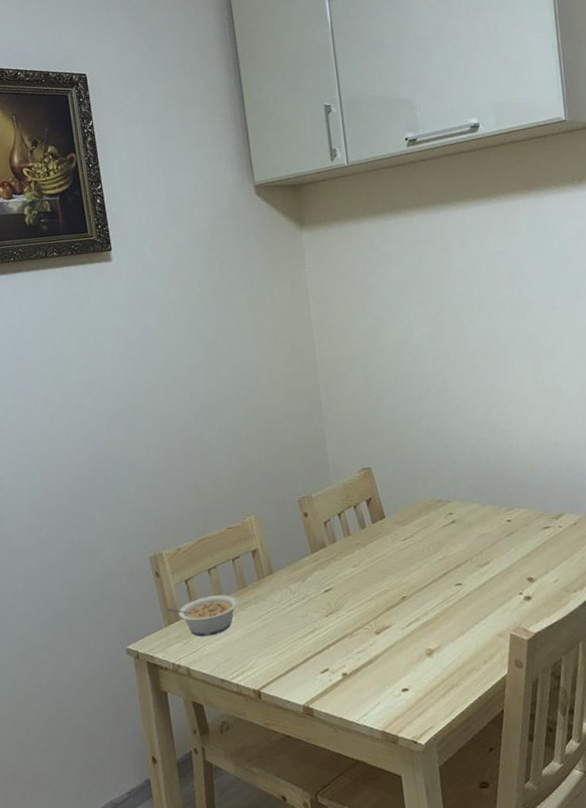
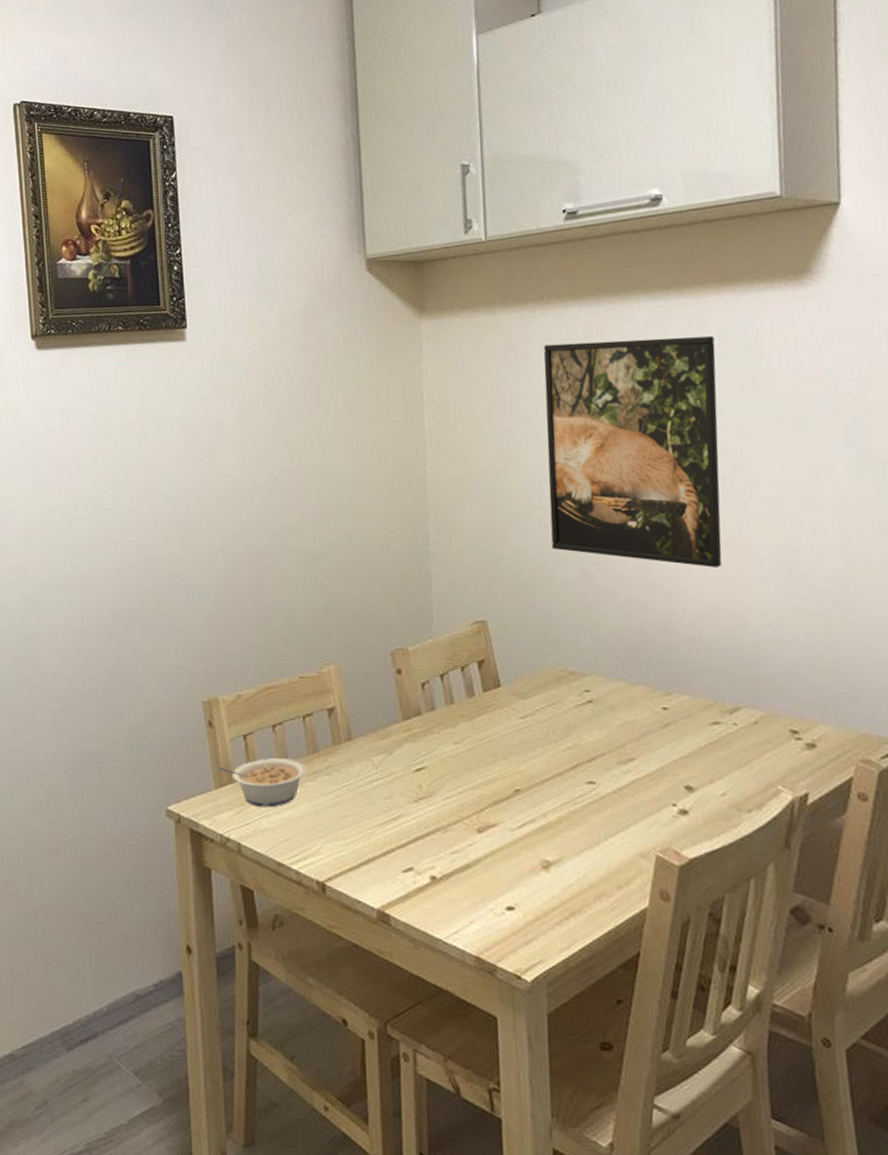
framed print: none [399,231,542,409] -> present [544,336,722,567]

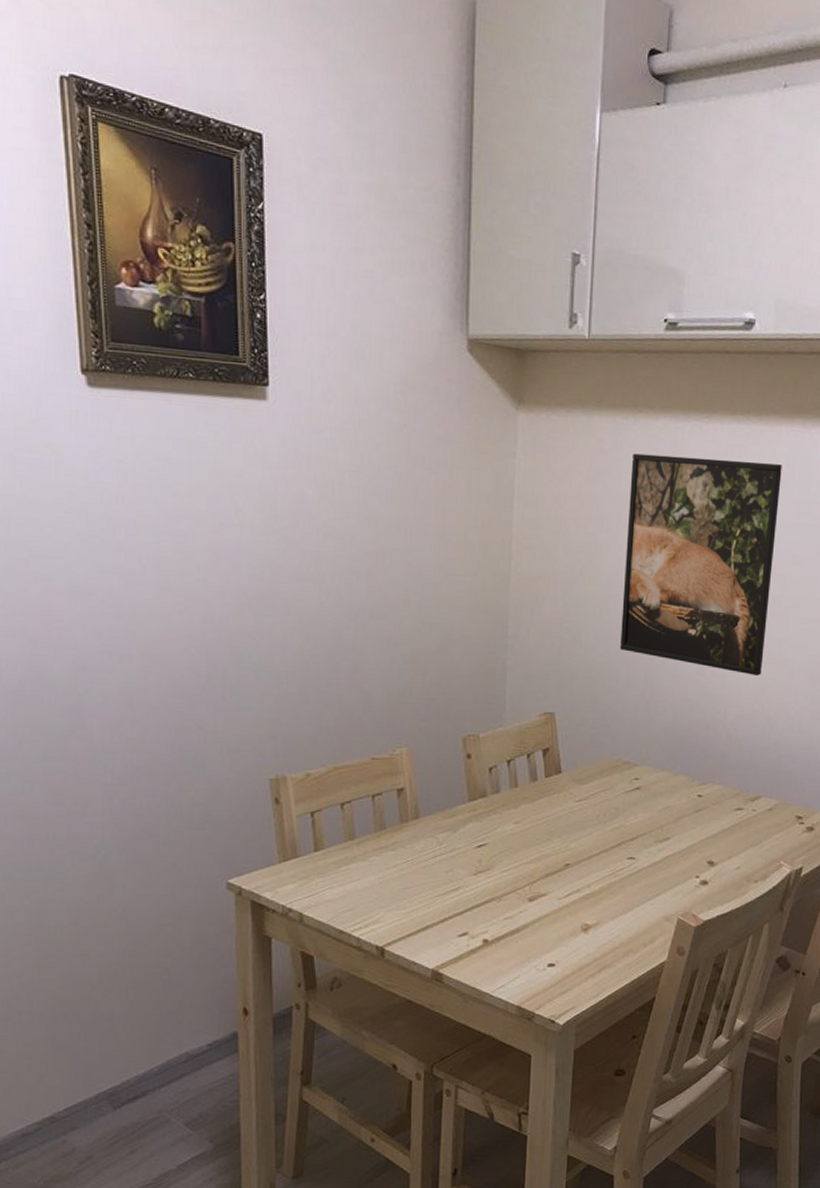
legume: present [217,757,306,808] -> none [282,833,372,880]

